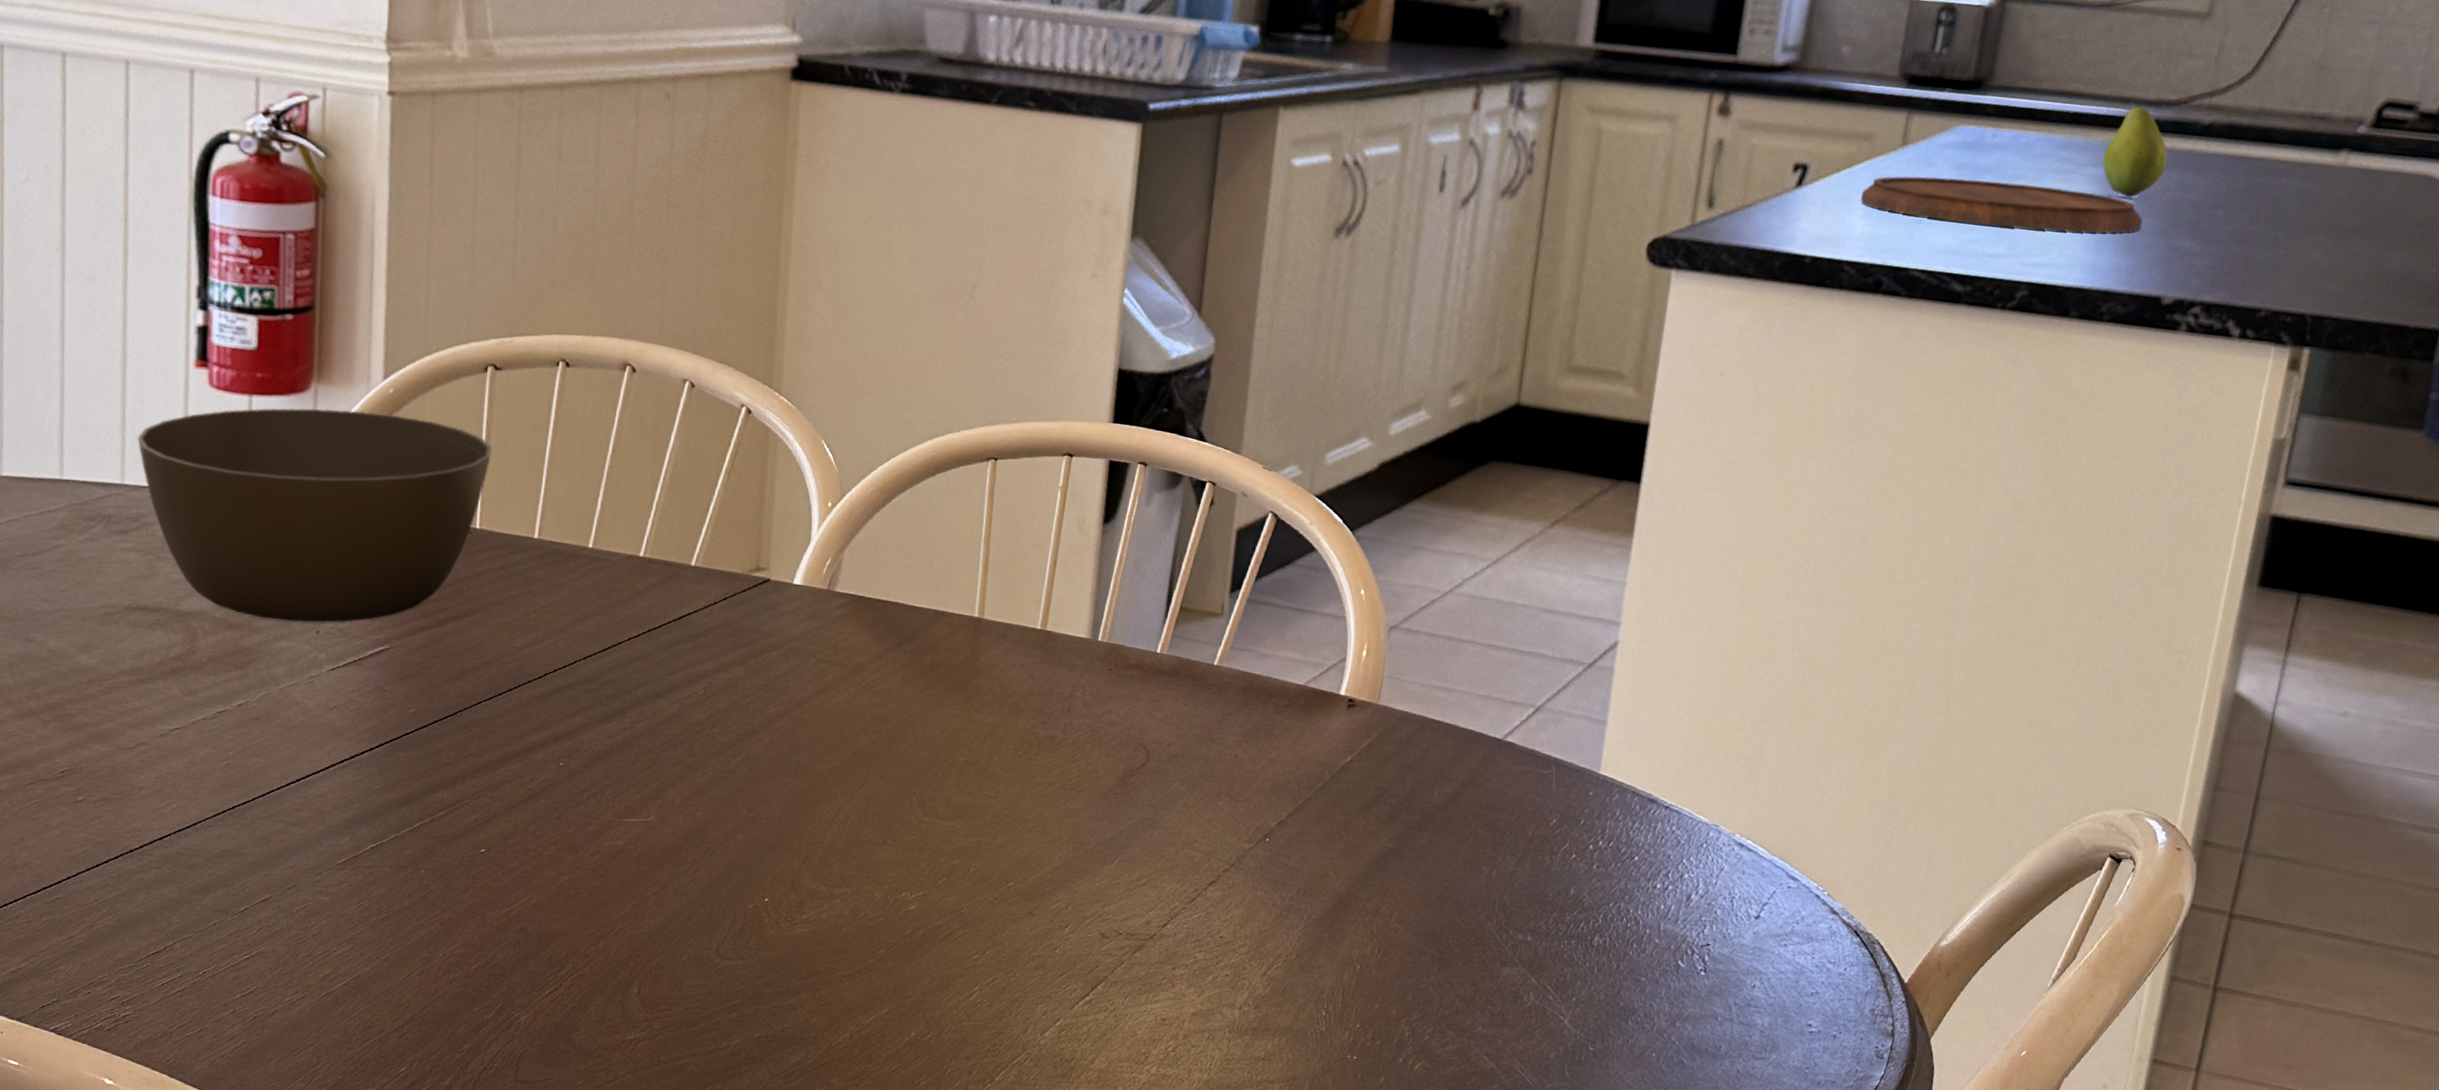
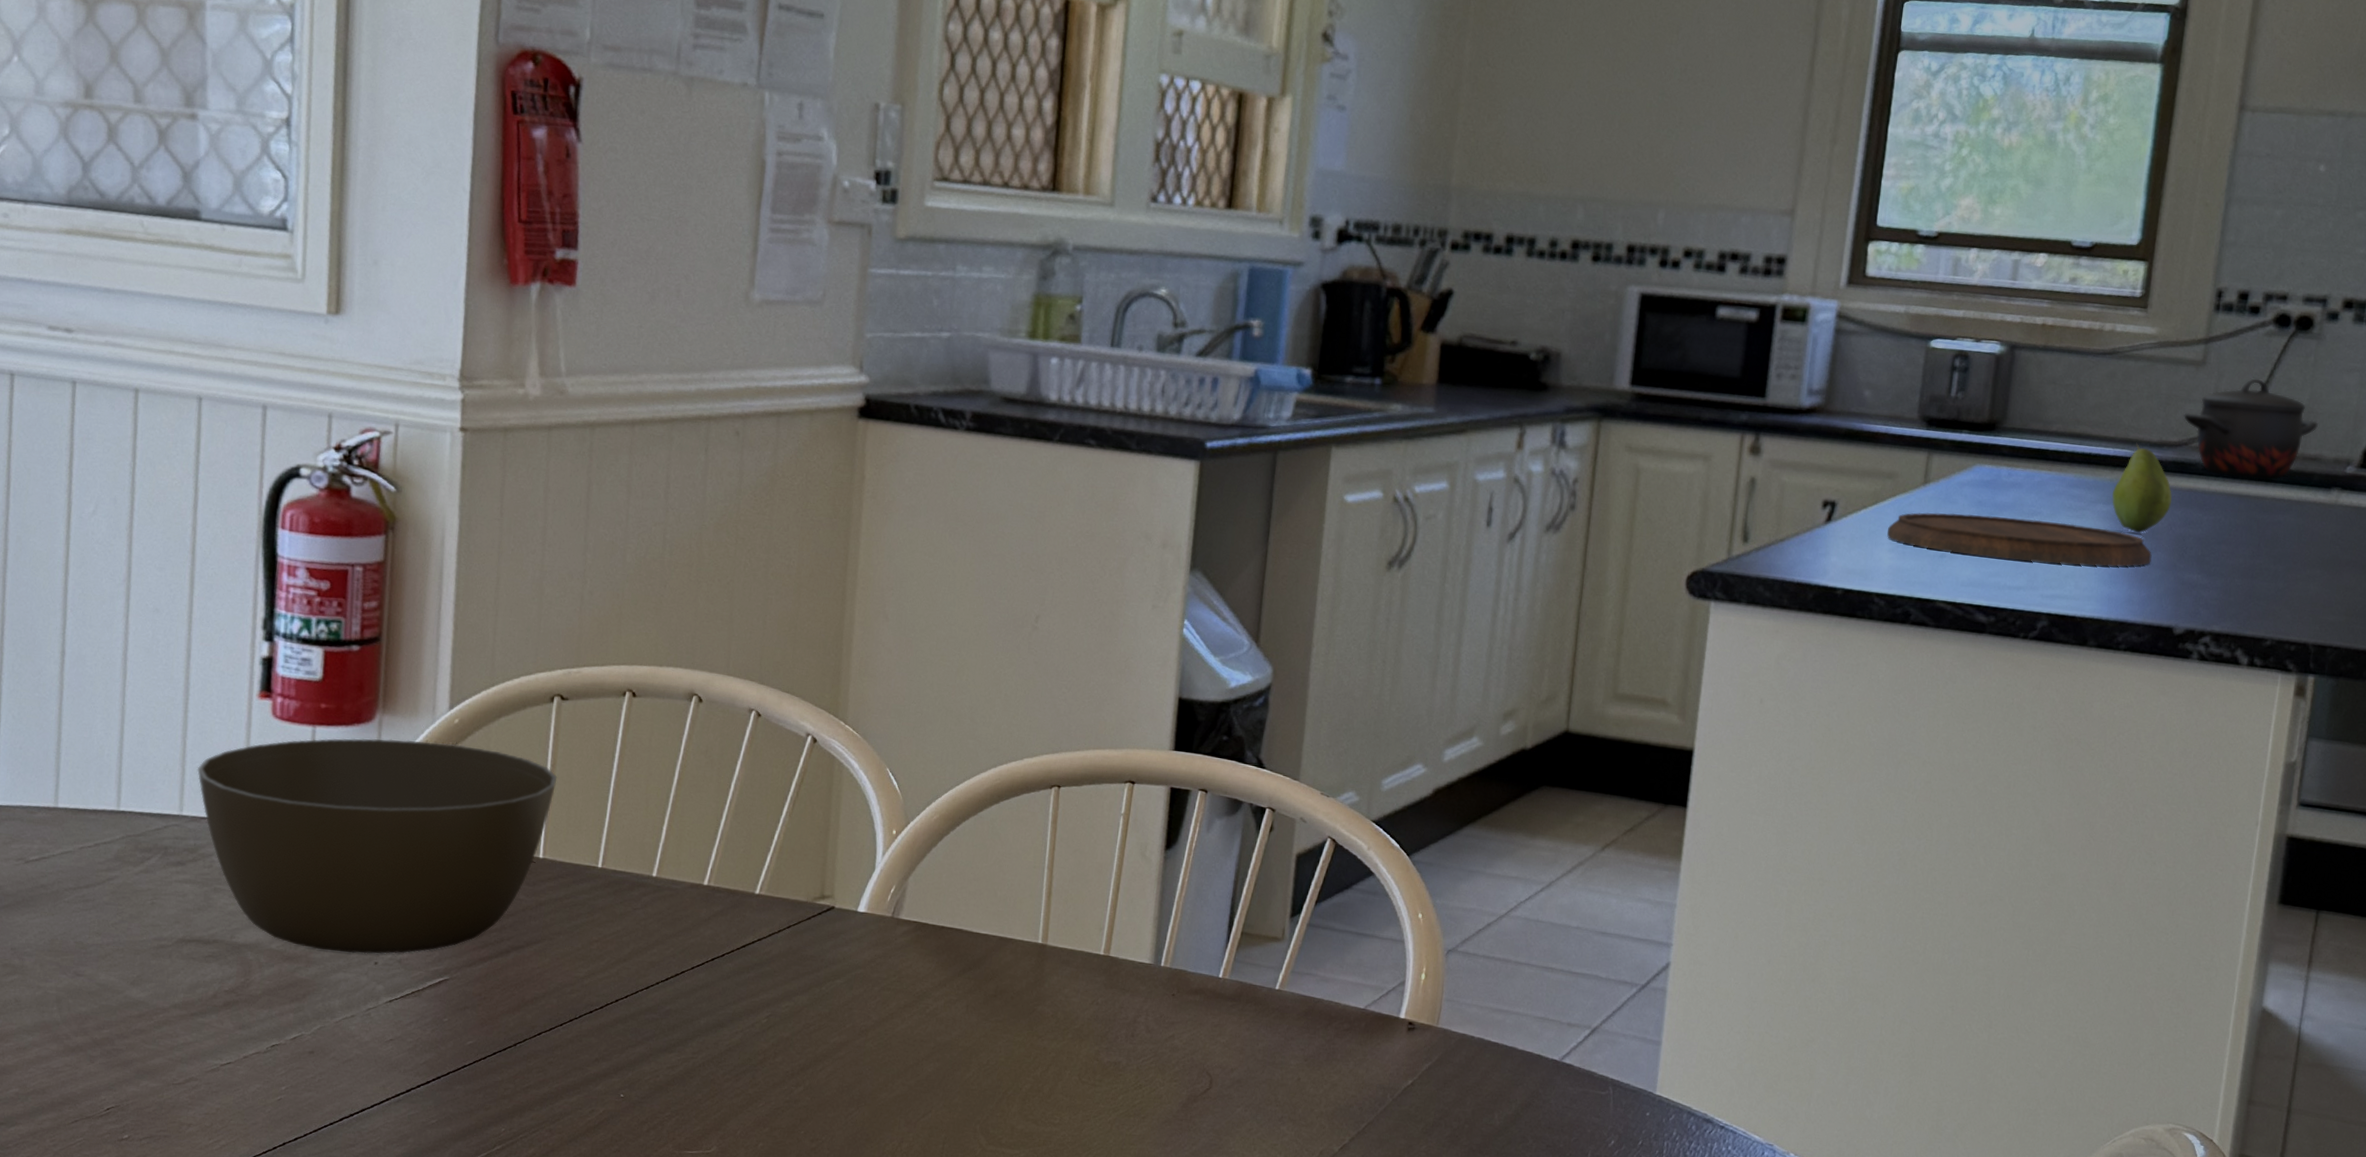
cooking pot: none [2184,32,2330,141] -> present [2184,379,2318,480]

